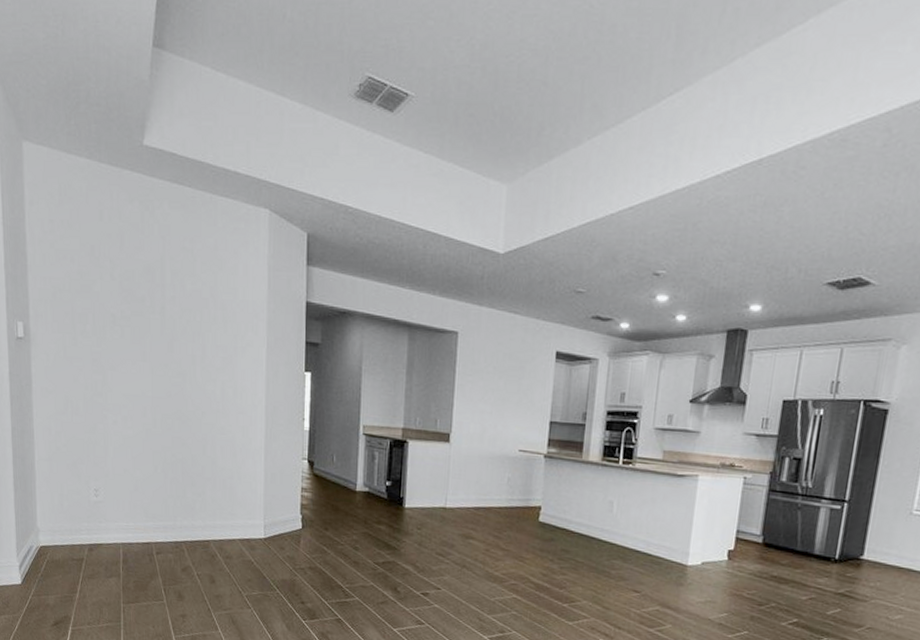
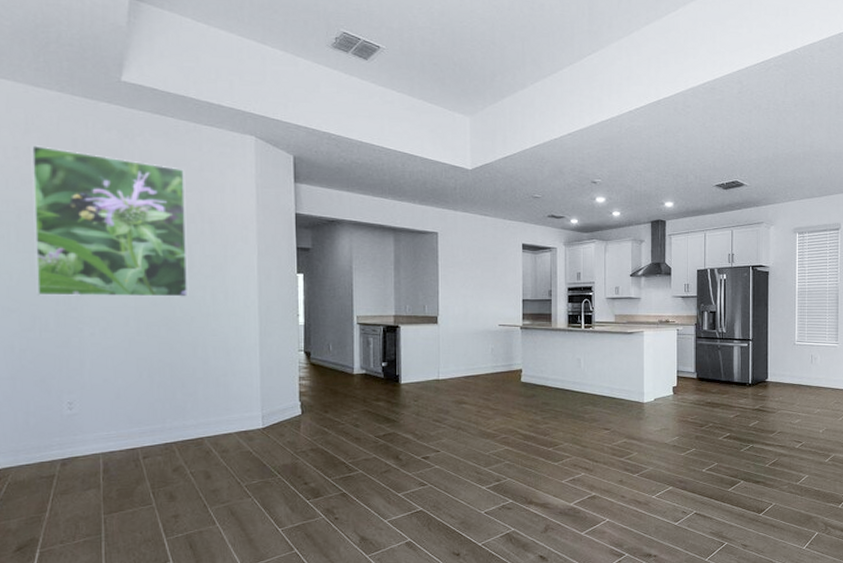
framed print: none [65,218,199,390] -> present [32,145,187,297]

